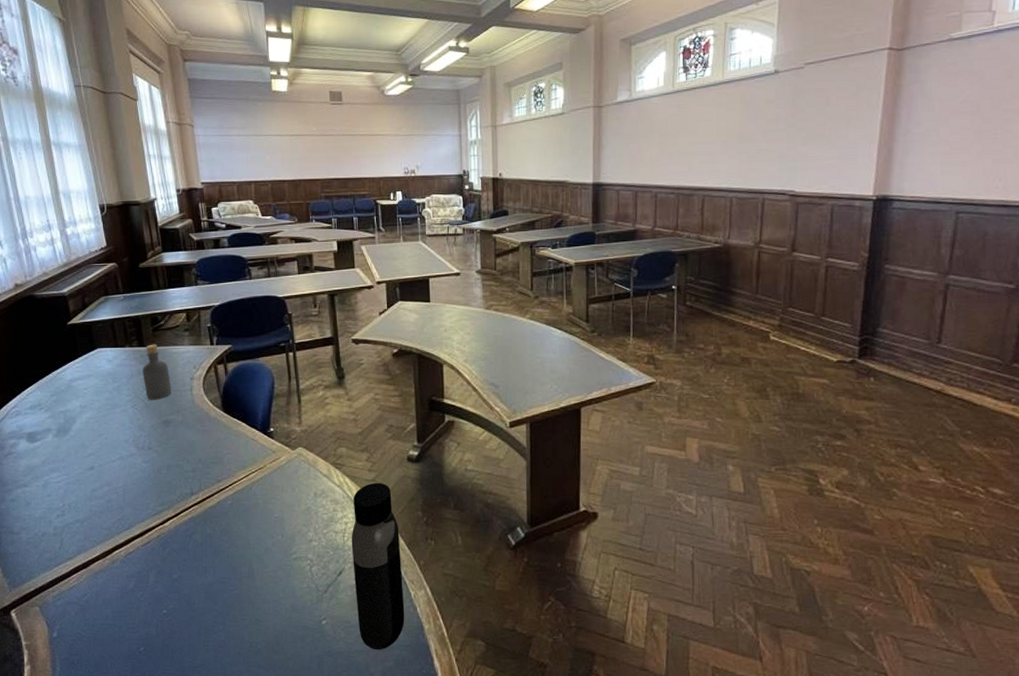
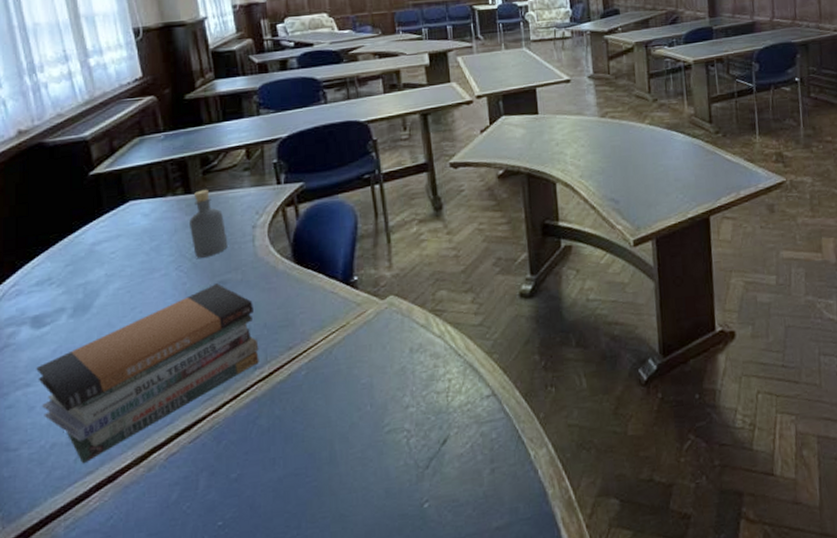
book stack: none [31,422,195,551] -> present [36,283,259,464]
water bottle: present [351,482,405,650] -> none [456,326,525,530]

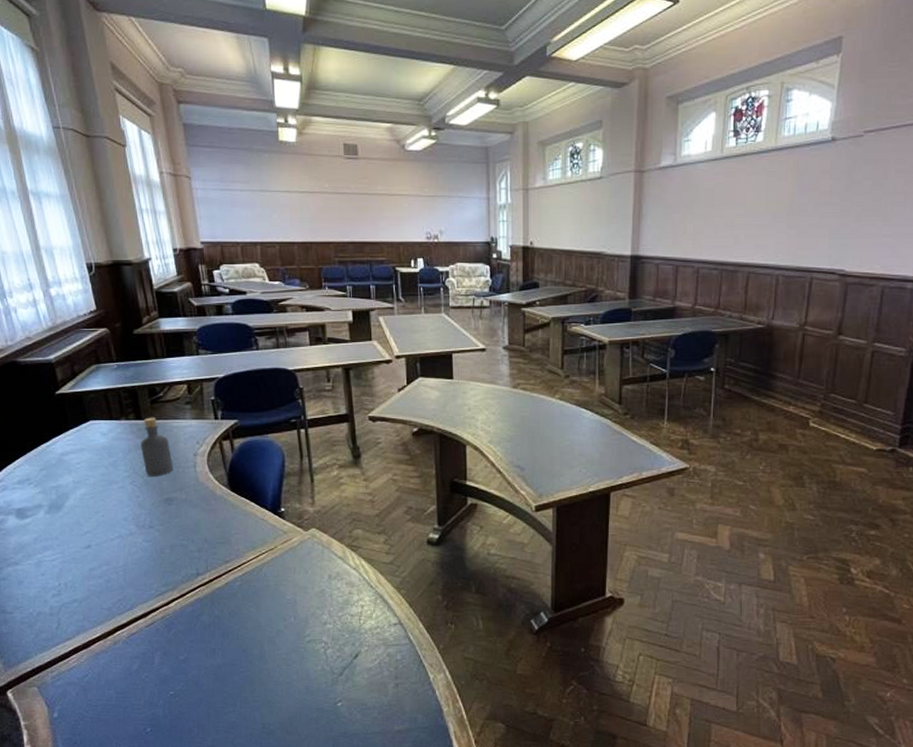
book stack: present [36,283,259,464] -> none [22,500,201,631]

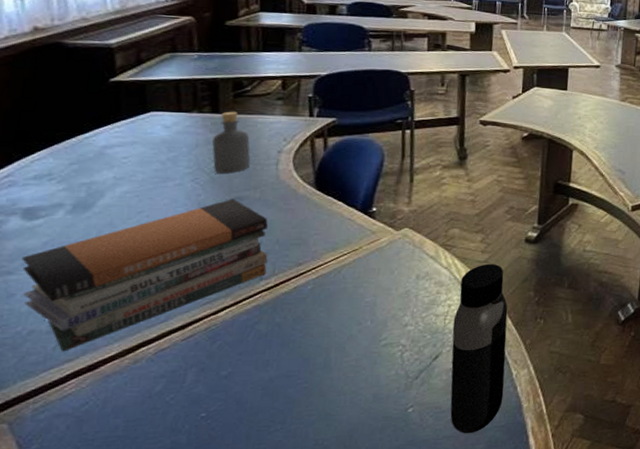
book stack: none [22,500,201,631] -> present [22,199,268,352]
water bottle: none [367,565,423,732] -> present [450,263,508,434]

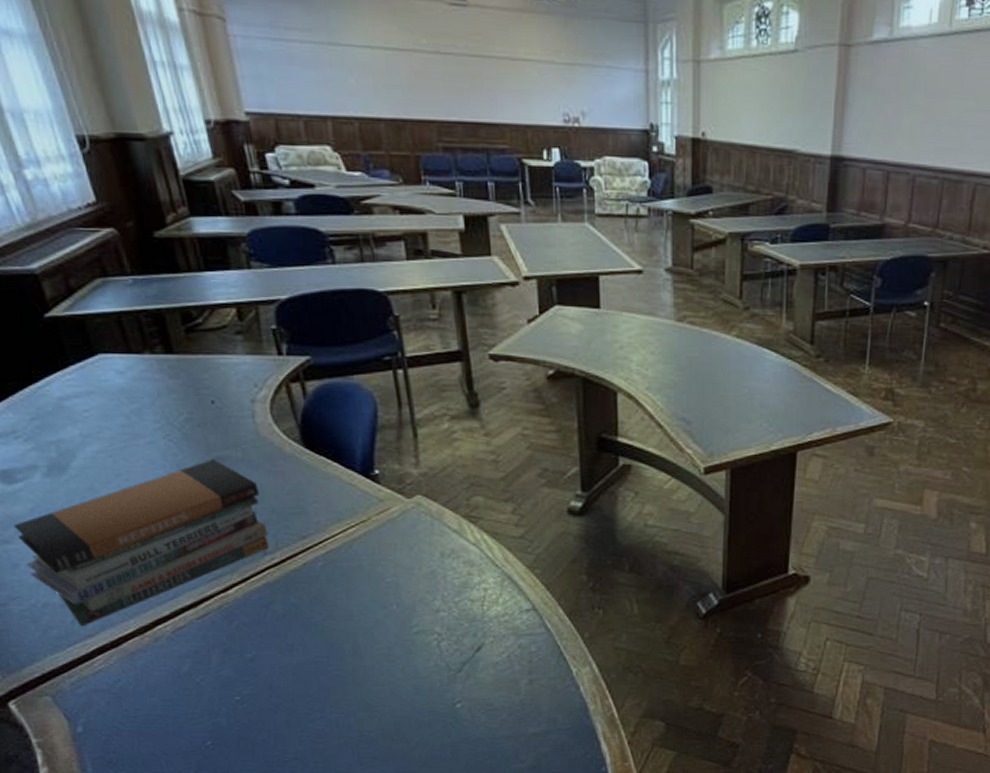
bottle: present [212,111,251,174] -> none [174,350,223,429]
water bottle: present [450,263,508,434] -> none [492,540,565,735]

